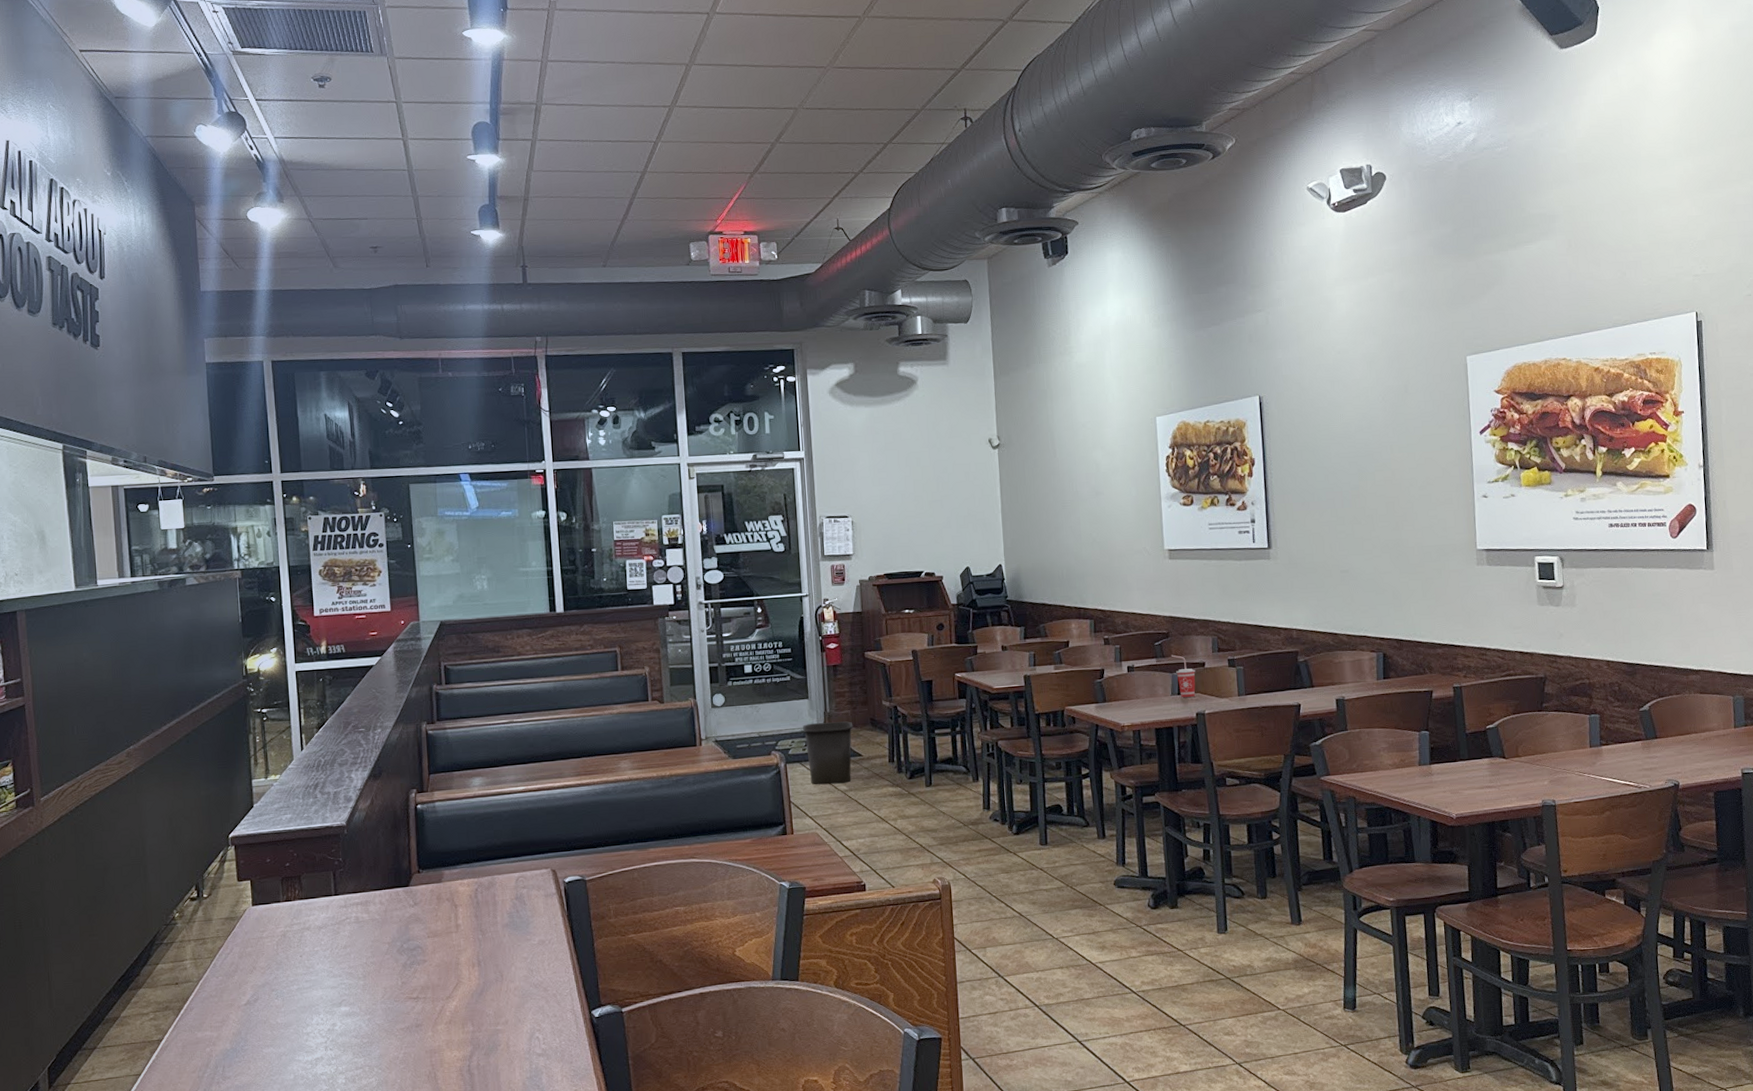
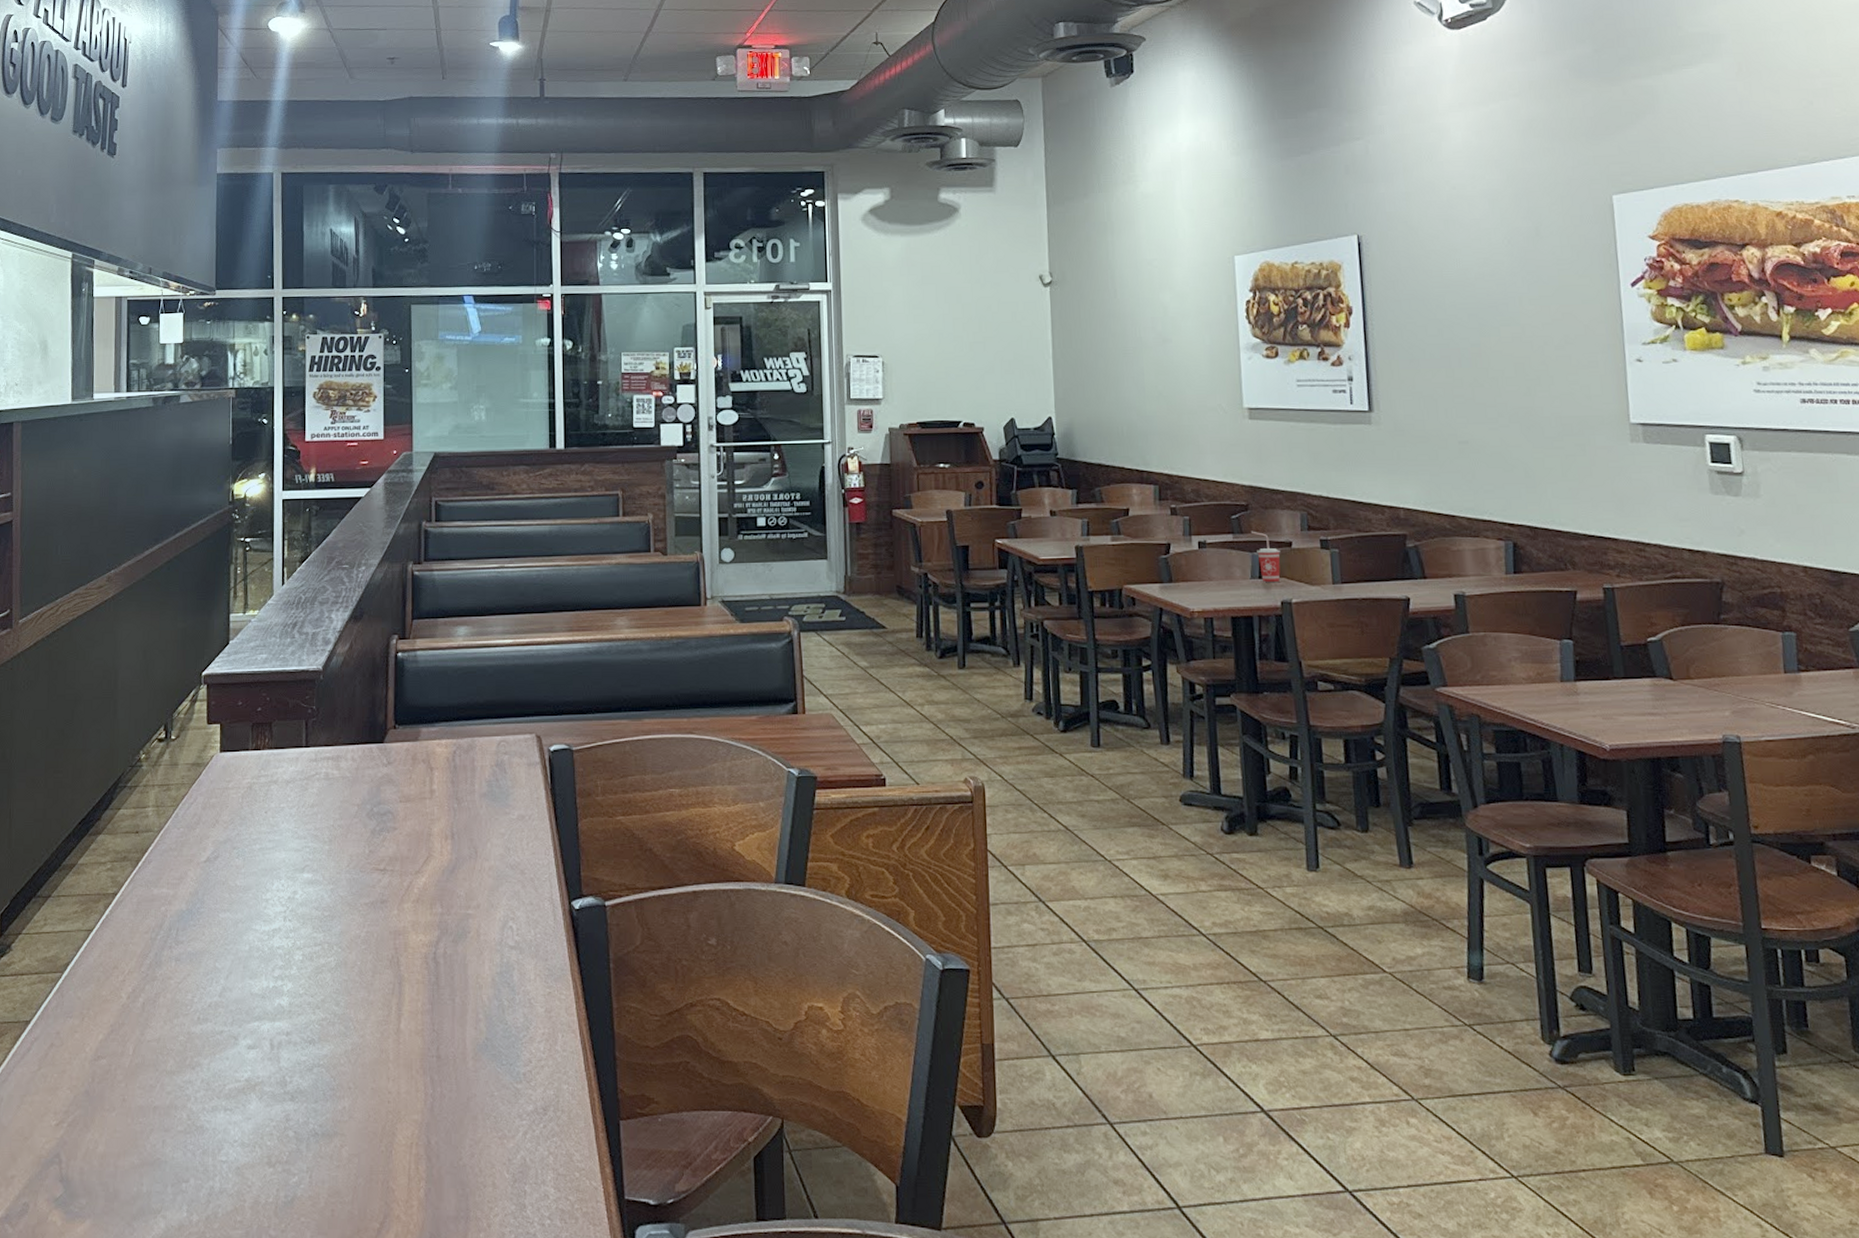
waste bin: present [803,721,853,785] -> none [820,587,877,659]

